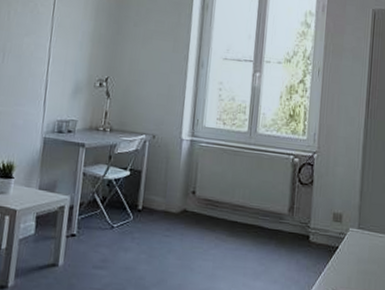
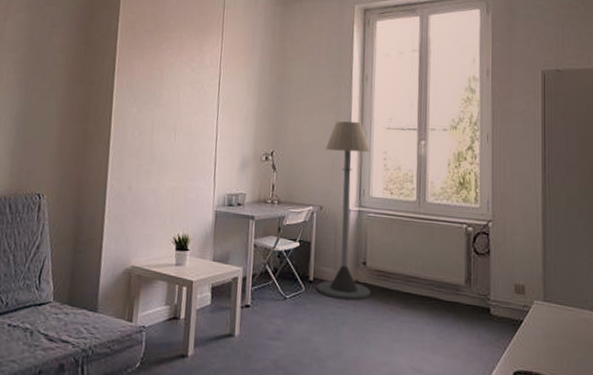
floor lamp: none [145,49,207,230] -> present [317,121,371,301]

